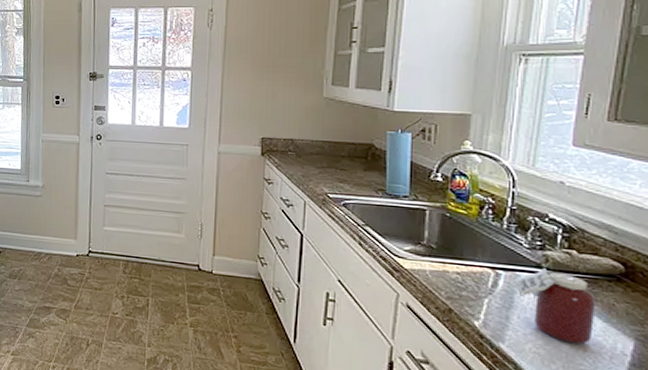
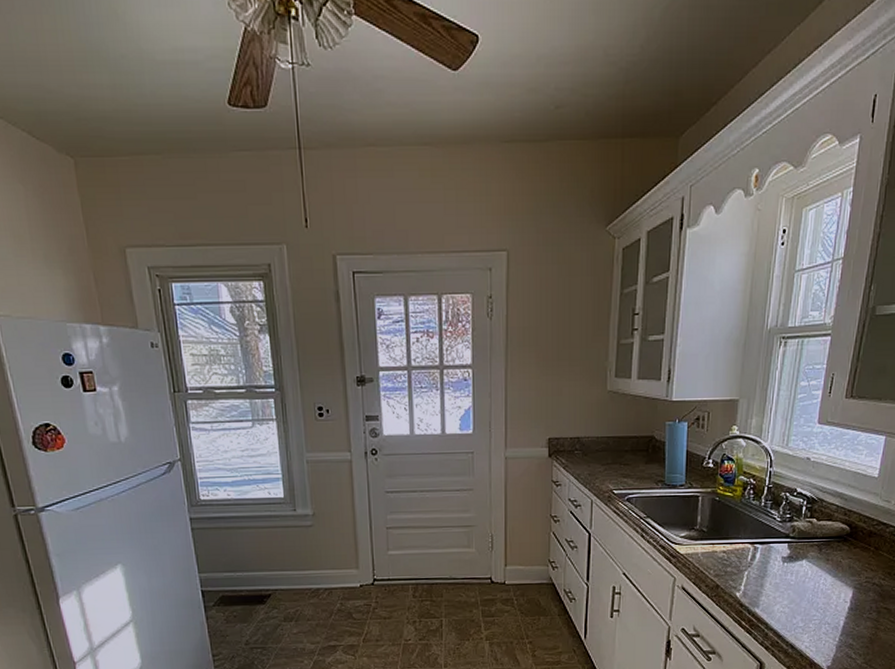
jar: present [513,267,596,345] -> none [767,537,828,599]

